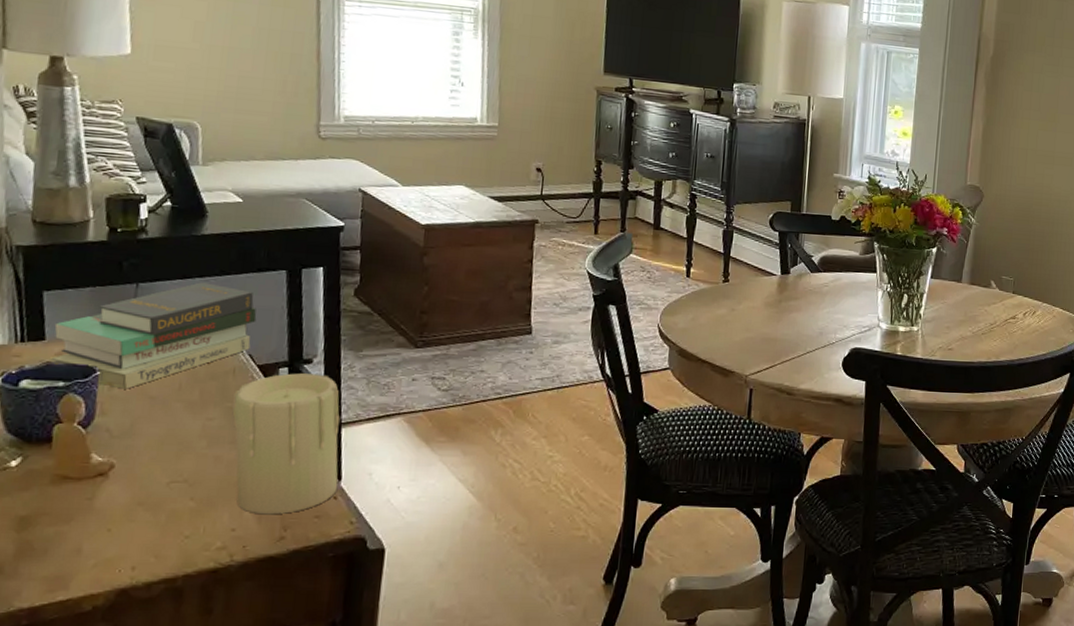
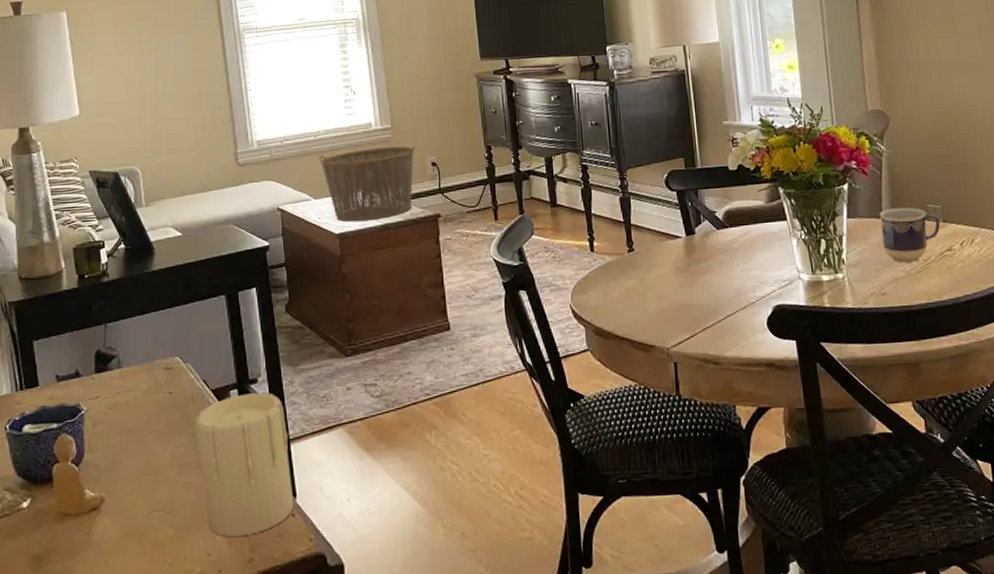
books: present [50,282,257,389] -> none [44,315,206,425]
basket: none [413,142,521,217] -> present [318,145,415,222]
cup: none [957,275,1010,325] -> present [879,207,941,263]

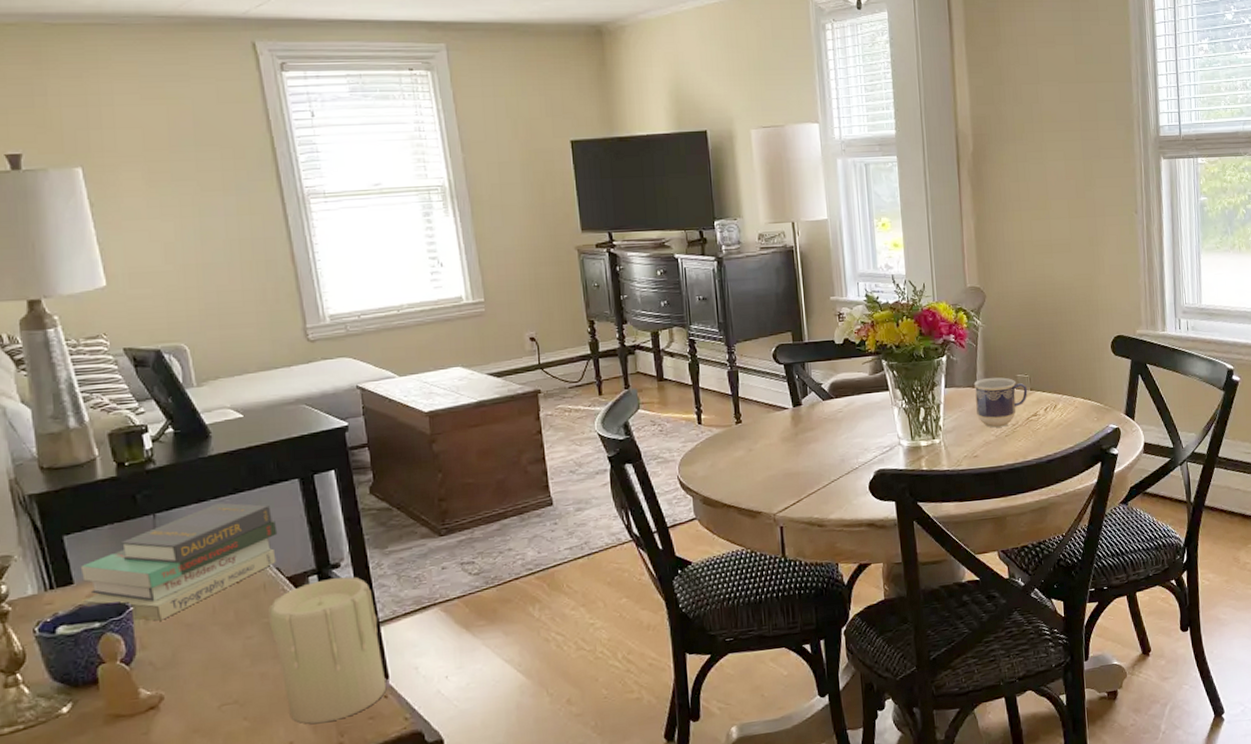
books: none [44,315,206,425] -> present [80,502,278,621]
basket: present [318,145,415,222] -> none [402,320,512,400]

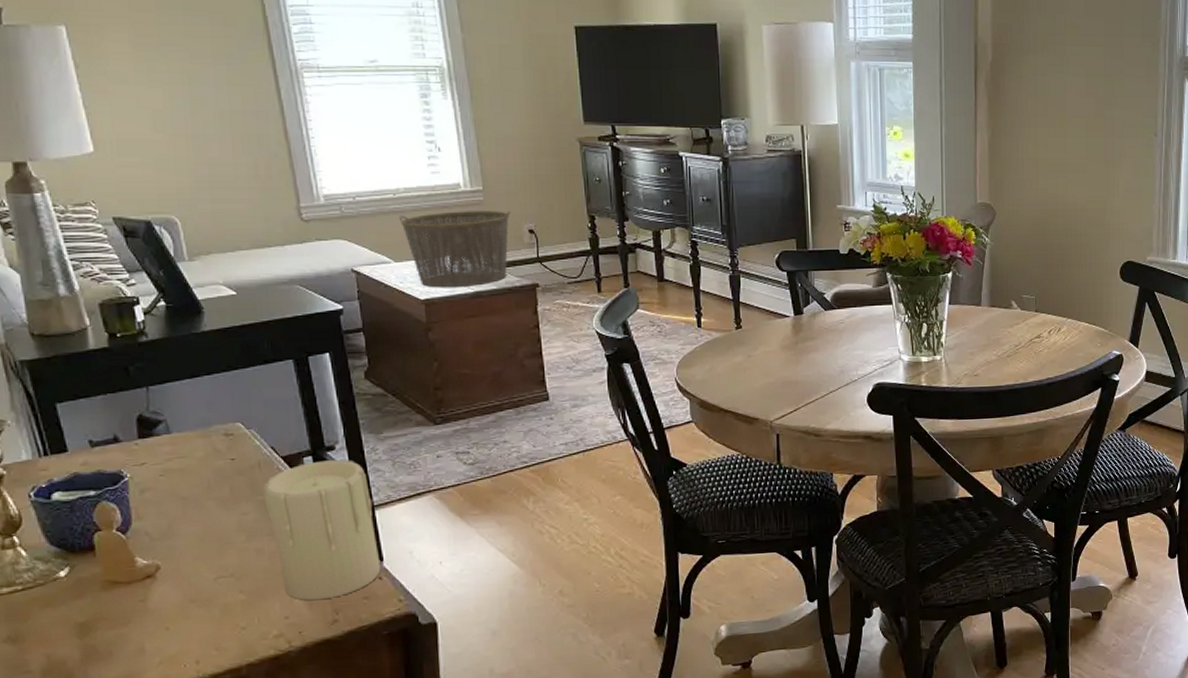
books: present [80,502,278,621] -> none [74,379,272,493]
basket: none [402,320,512,400] -> present [398,211,510,288]
cup: present [973,377,1028,428] -> none [978,296,1033,348]

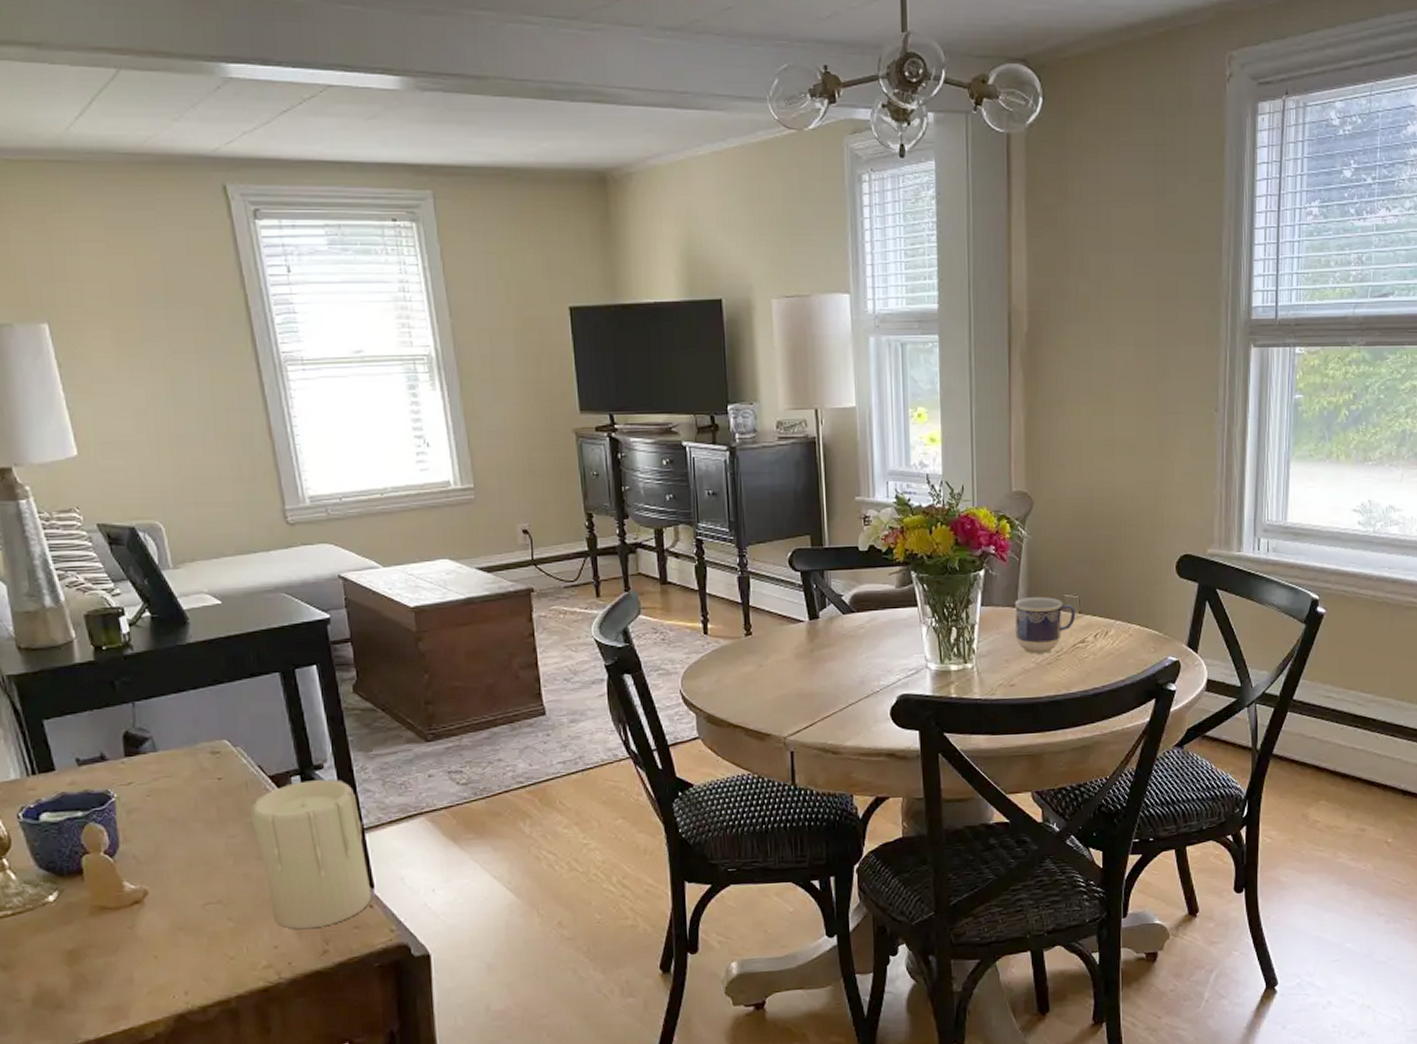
basket: present [398,211,510,288] -> none [386,509,503,595]
cup: none [978,296,1033,348] -> present [1014,596,1076,654]

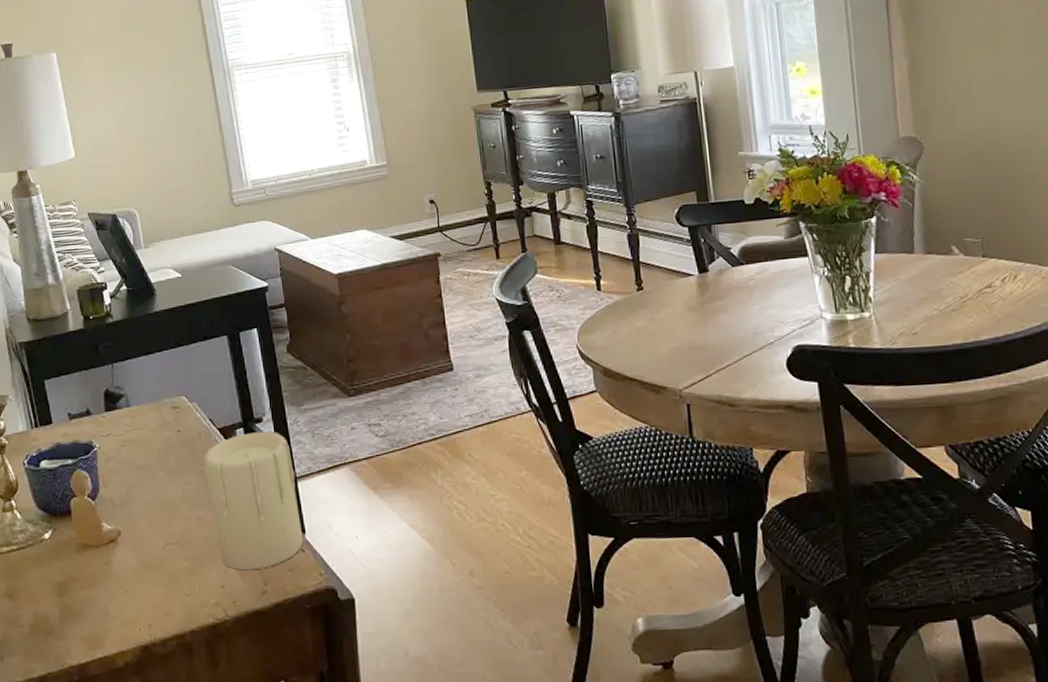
cup: present [1014,596,1076,654] -> none [910,241,980,301]

